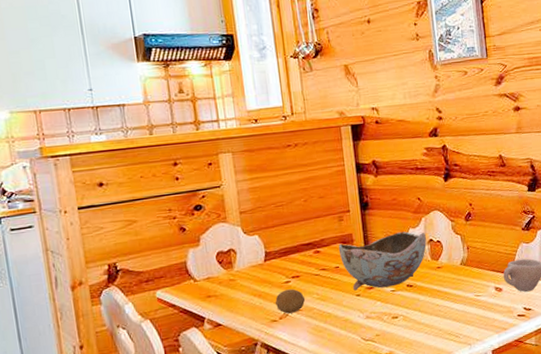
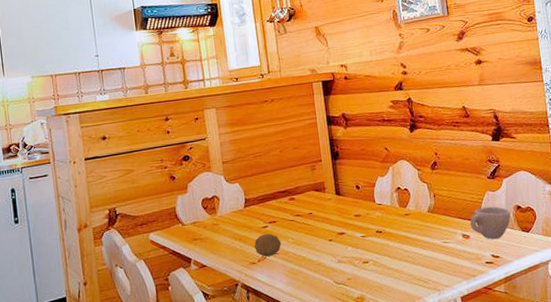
bowl: present [338,231,427,291] -> none [311,180,395,236]

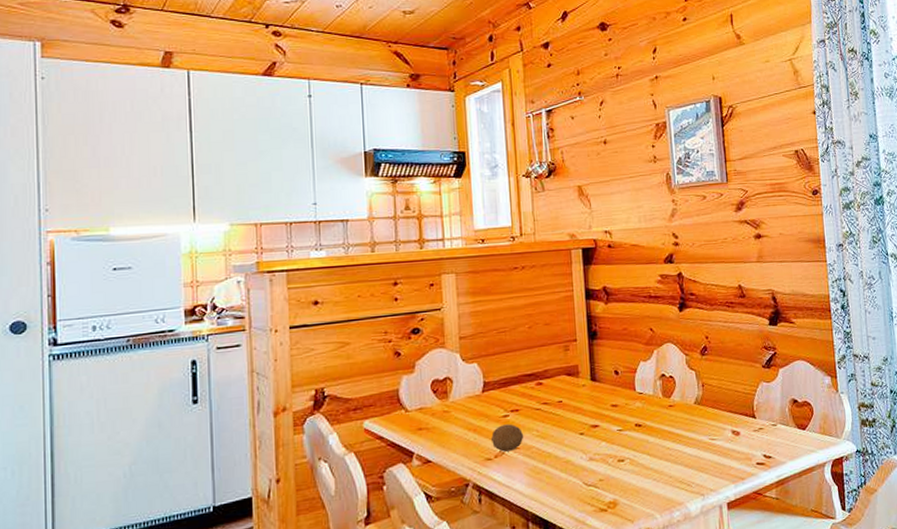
cup: present [469,206,511,239] -> none [740,399,786,437]

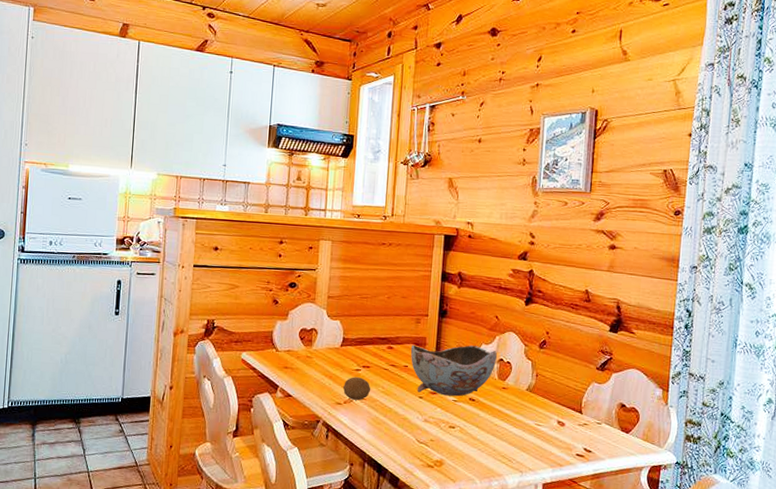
bowl: none [562,364,658,429] -> present [410,344,497,397]

